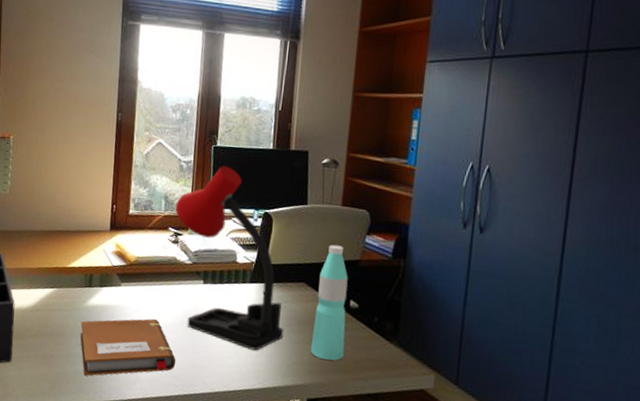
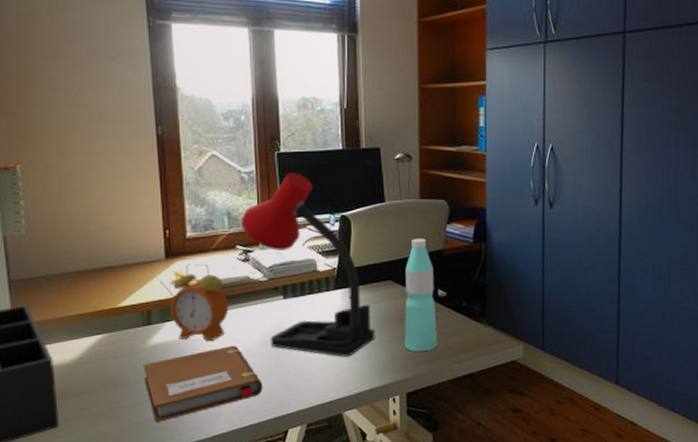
alarm clock: none [108,237,156,311] -> present [171,263,229,341]

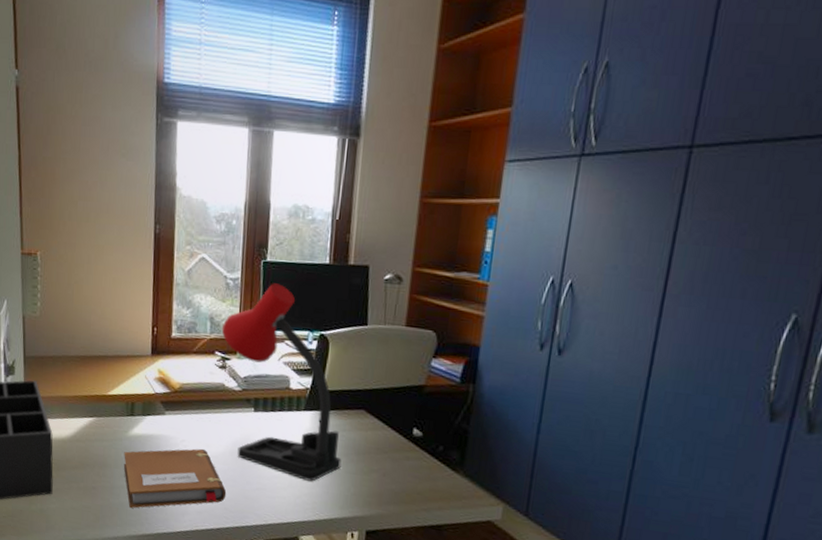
alarm clock: present [171,263,229,341] -> none [151,362,203,441]
water bottle: present [404,238,437,351] -> none [369,369,412,492]

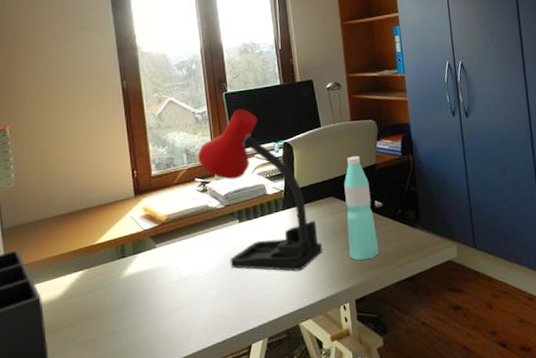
notebook: present [123,448,227,508] -> none [120,269,227,348]
water bottle: none [369,369,412,492] -> present [344,156,379,260]

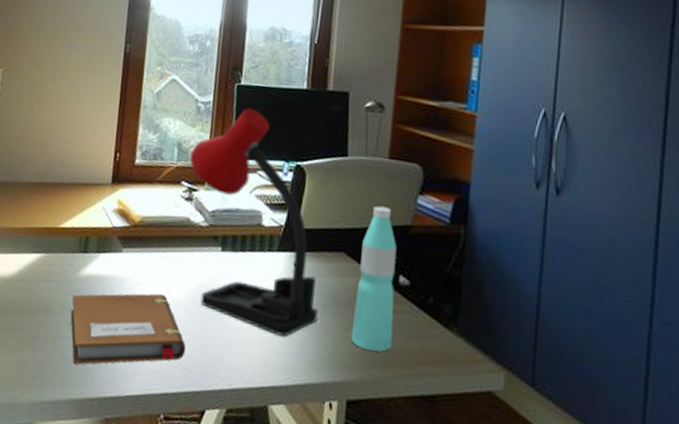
notebook: none [120,269,227,348] -> present [70,293,186,365]

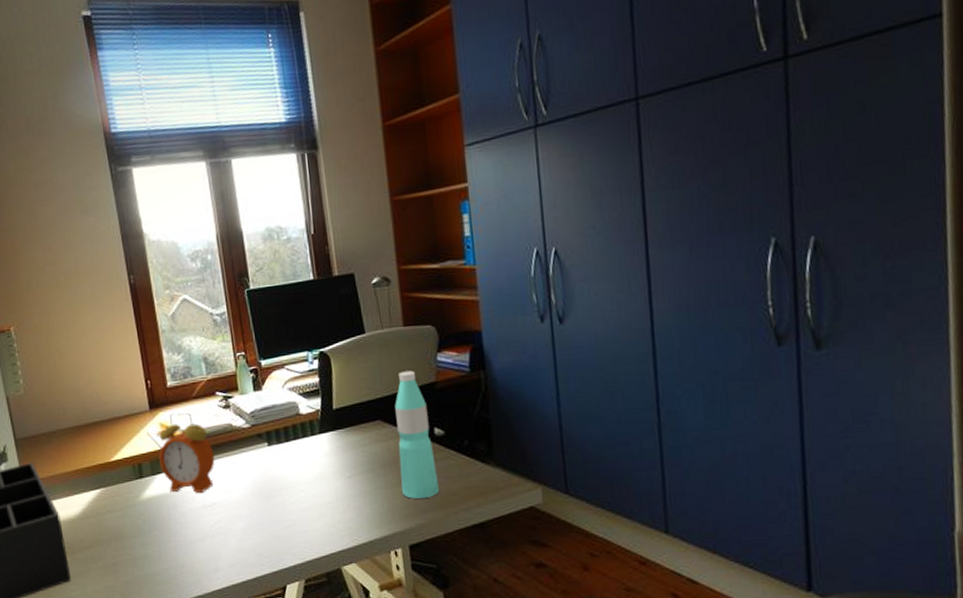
notebook: present [70,293,186,365] -> none [140,496,257,577]
alarm clock: none [107,192,165,284] -> present [159,413,215,493]
desk lamp: present [189,108,319,337] -> none [217,309,369,507]

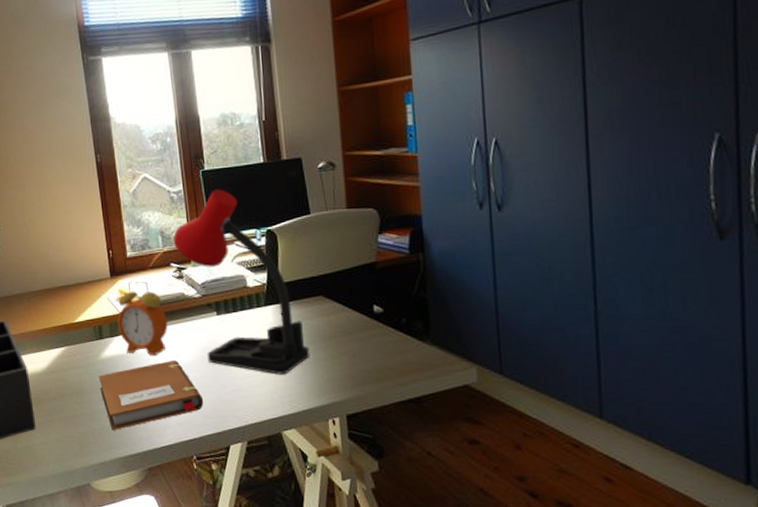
notebook: none [140,496,257,577] -> present [98,360,204,430]
desk lamp: none [217,309,369,507] -> present [173,189,310,375]
water bottle: present [395,370,439,499] -> none [336,250,376,371]

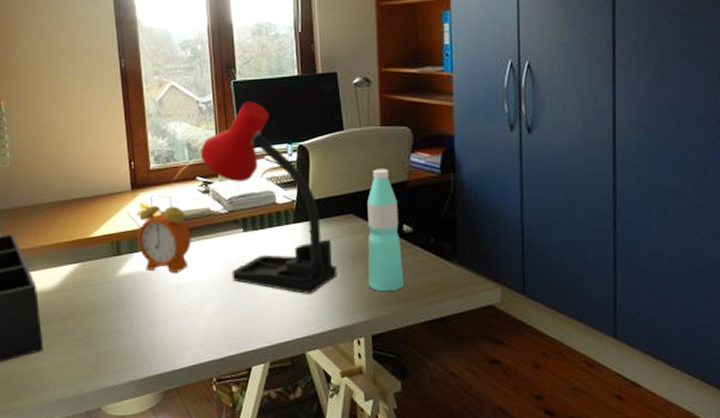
notebook: present [98,360,204,430] -> none [115,278,226,351]
water bottle: none [336,250,376,371] -> present [367,169,404,291]

